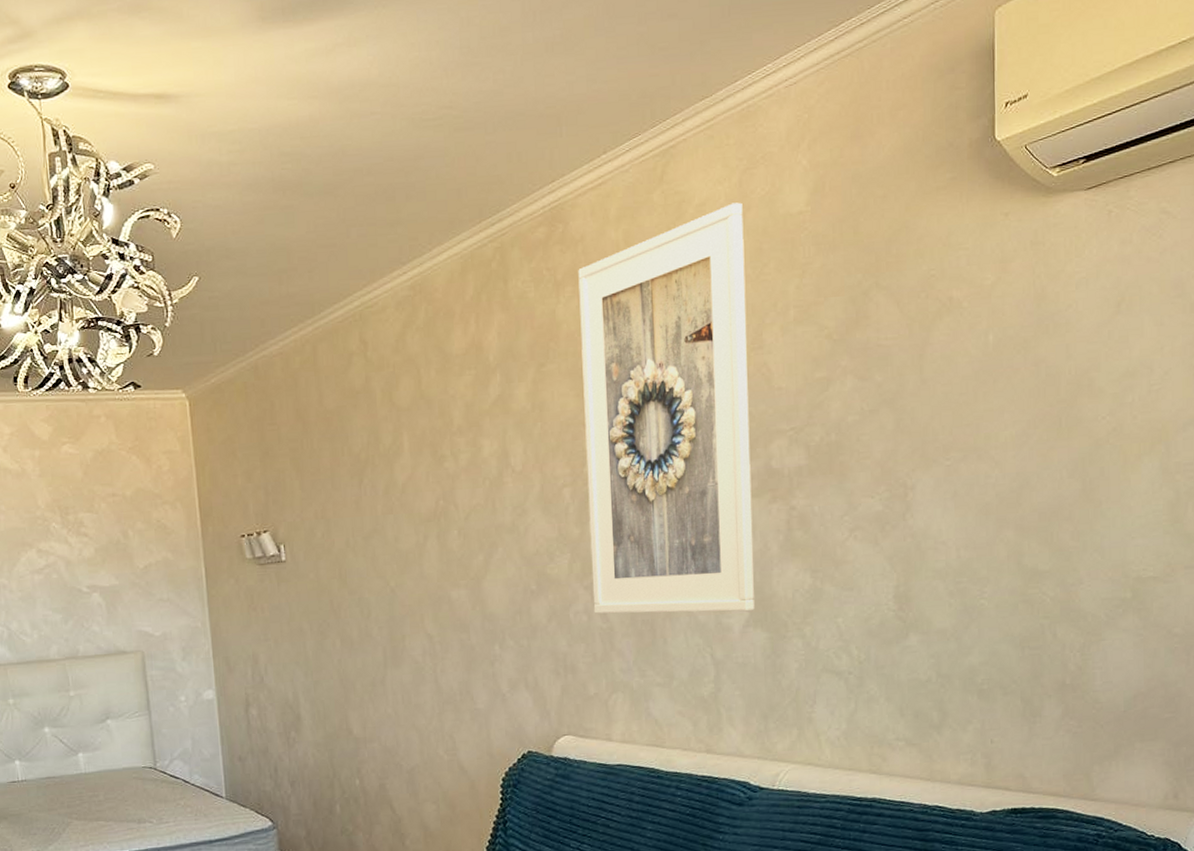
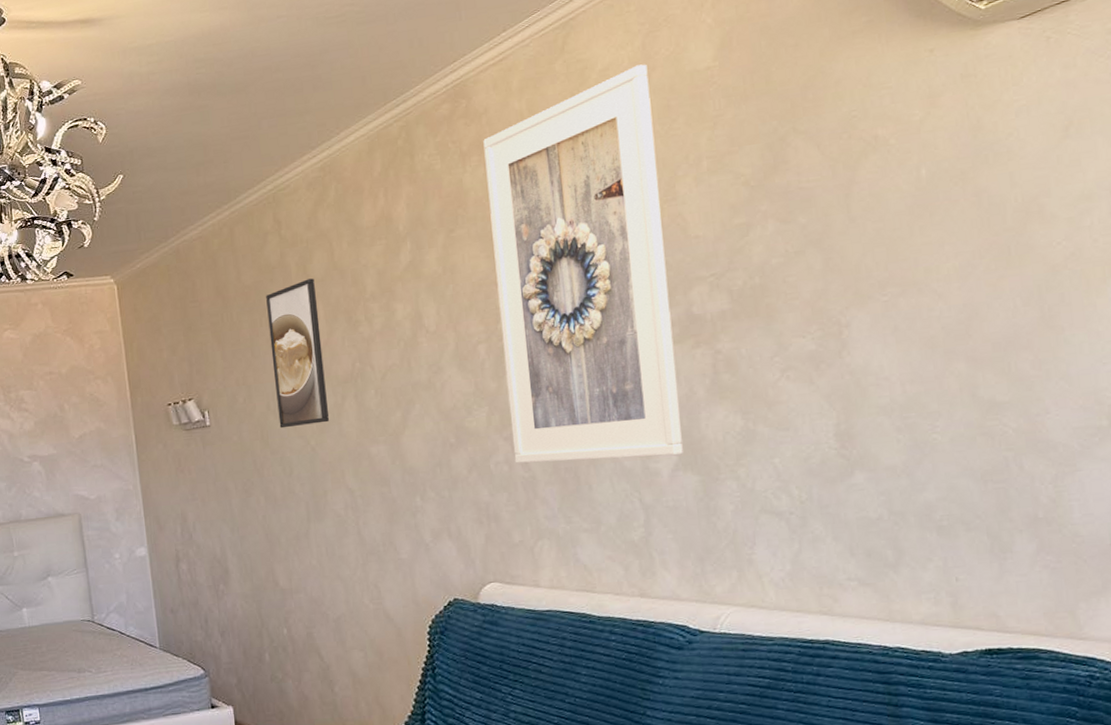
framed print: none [349,407,411,567] -> present [266,278,330,429]

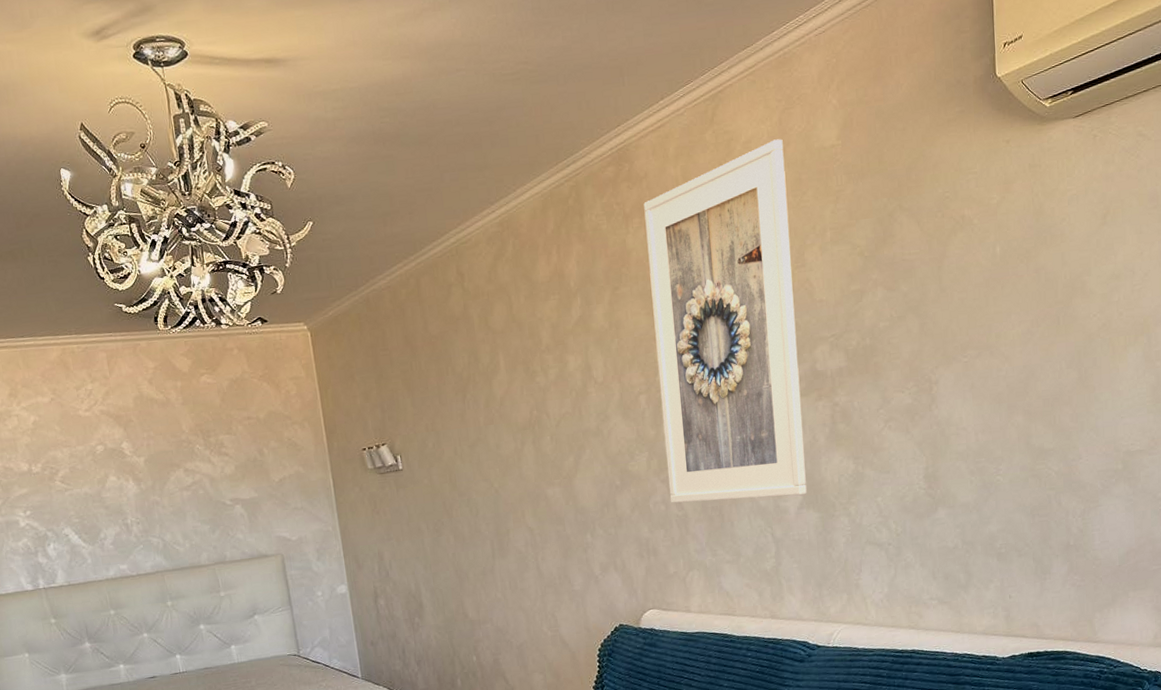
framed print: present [266,278,330,429] -> none [451,330,511,472]

